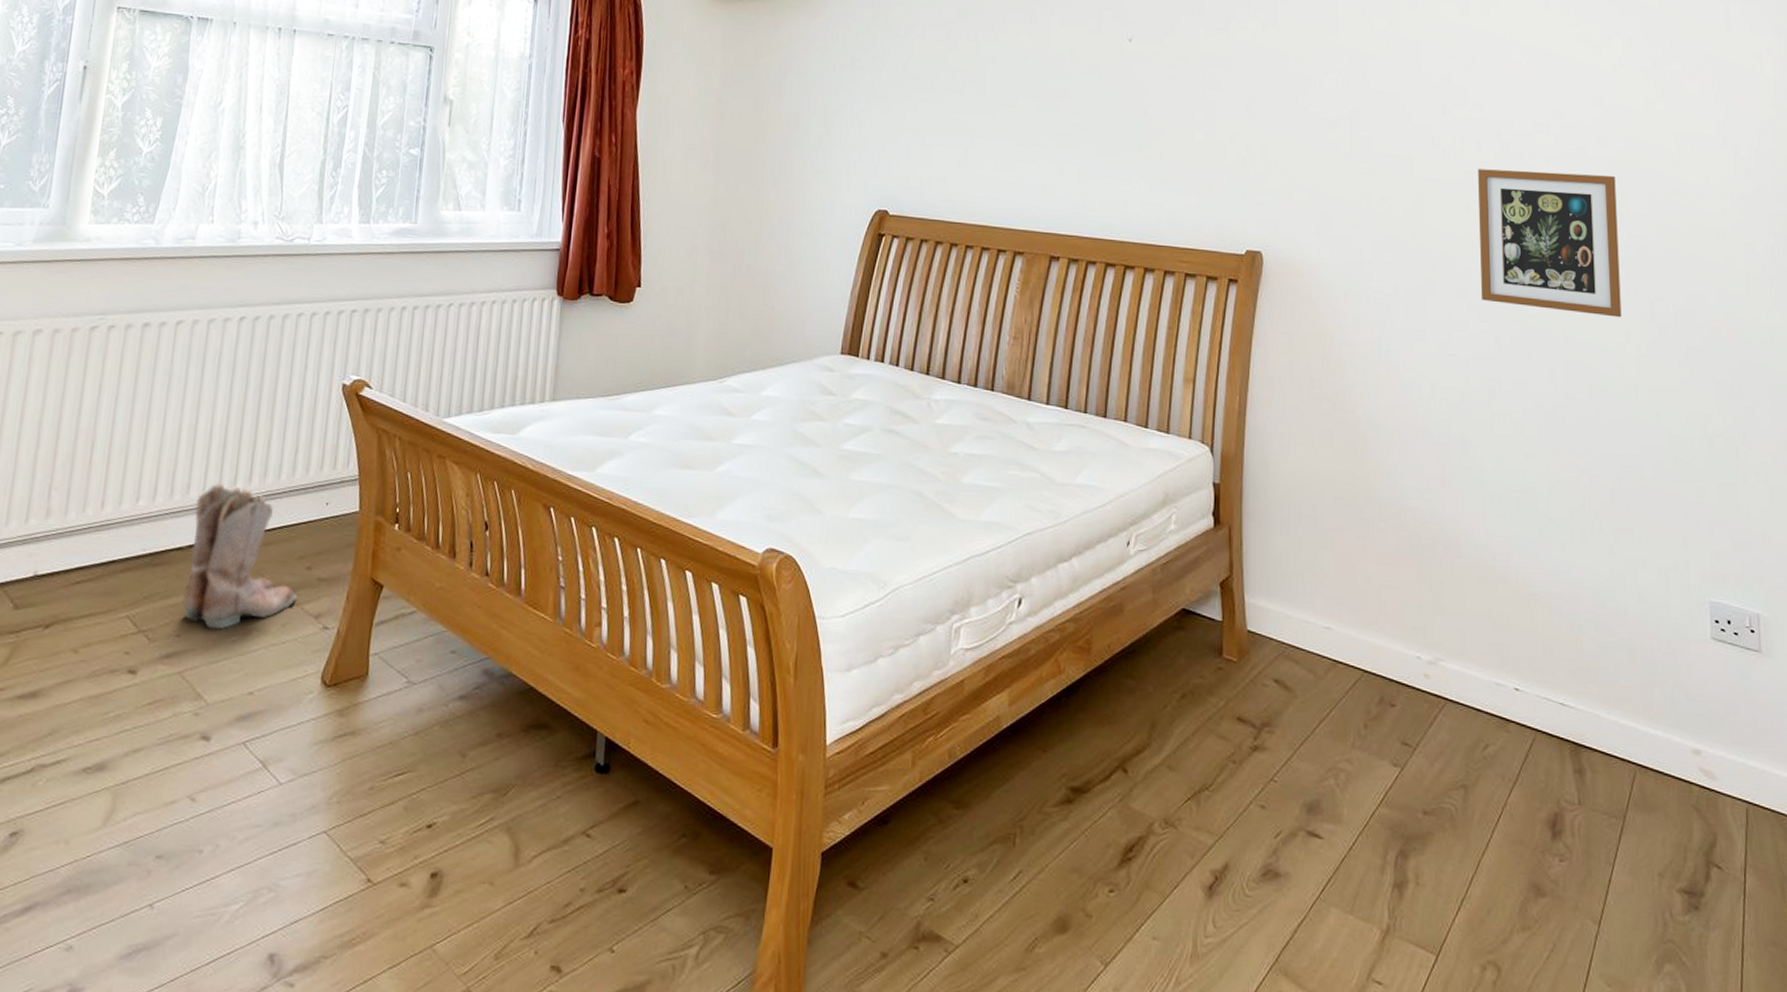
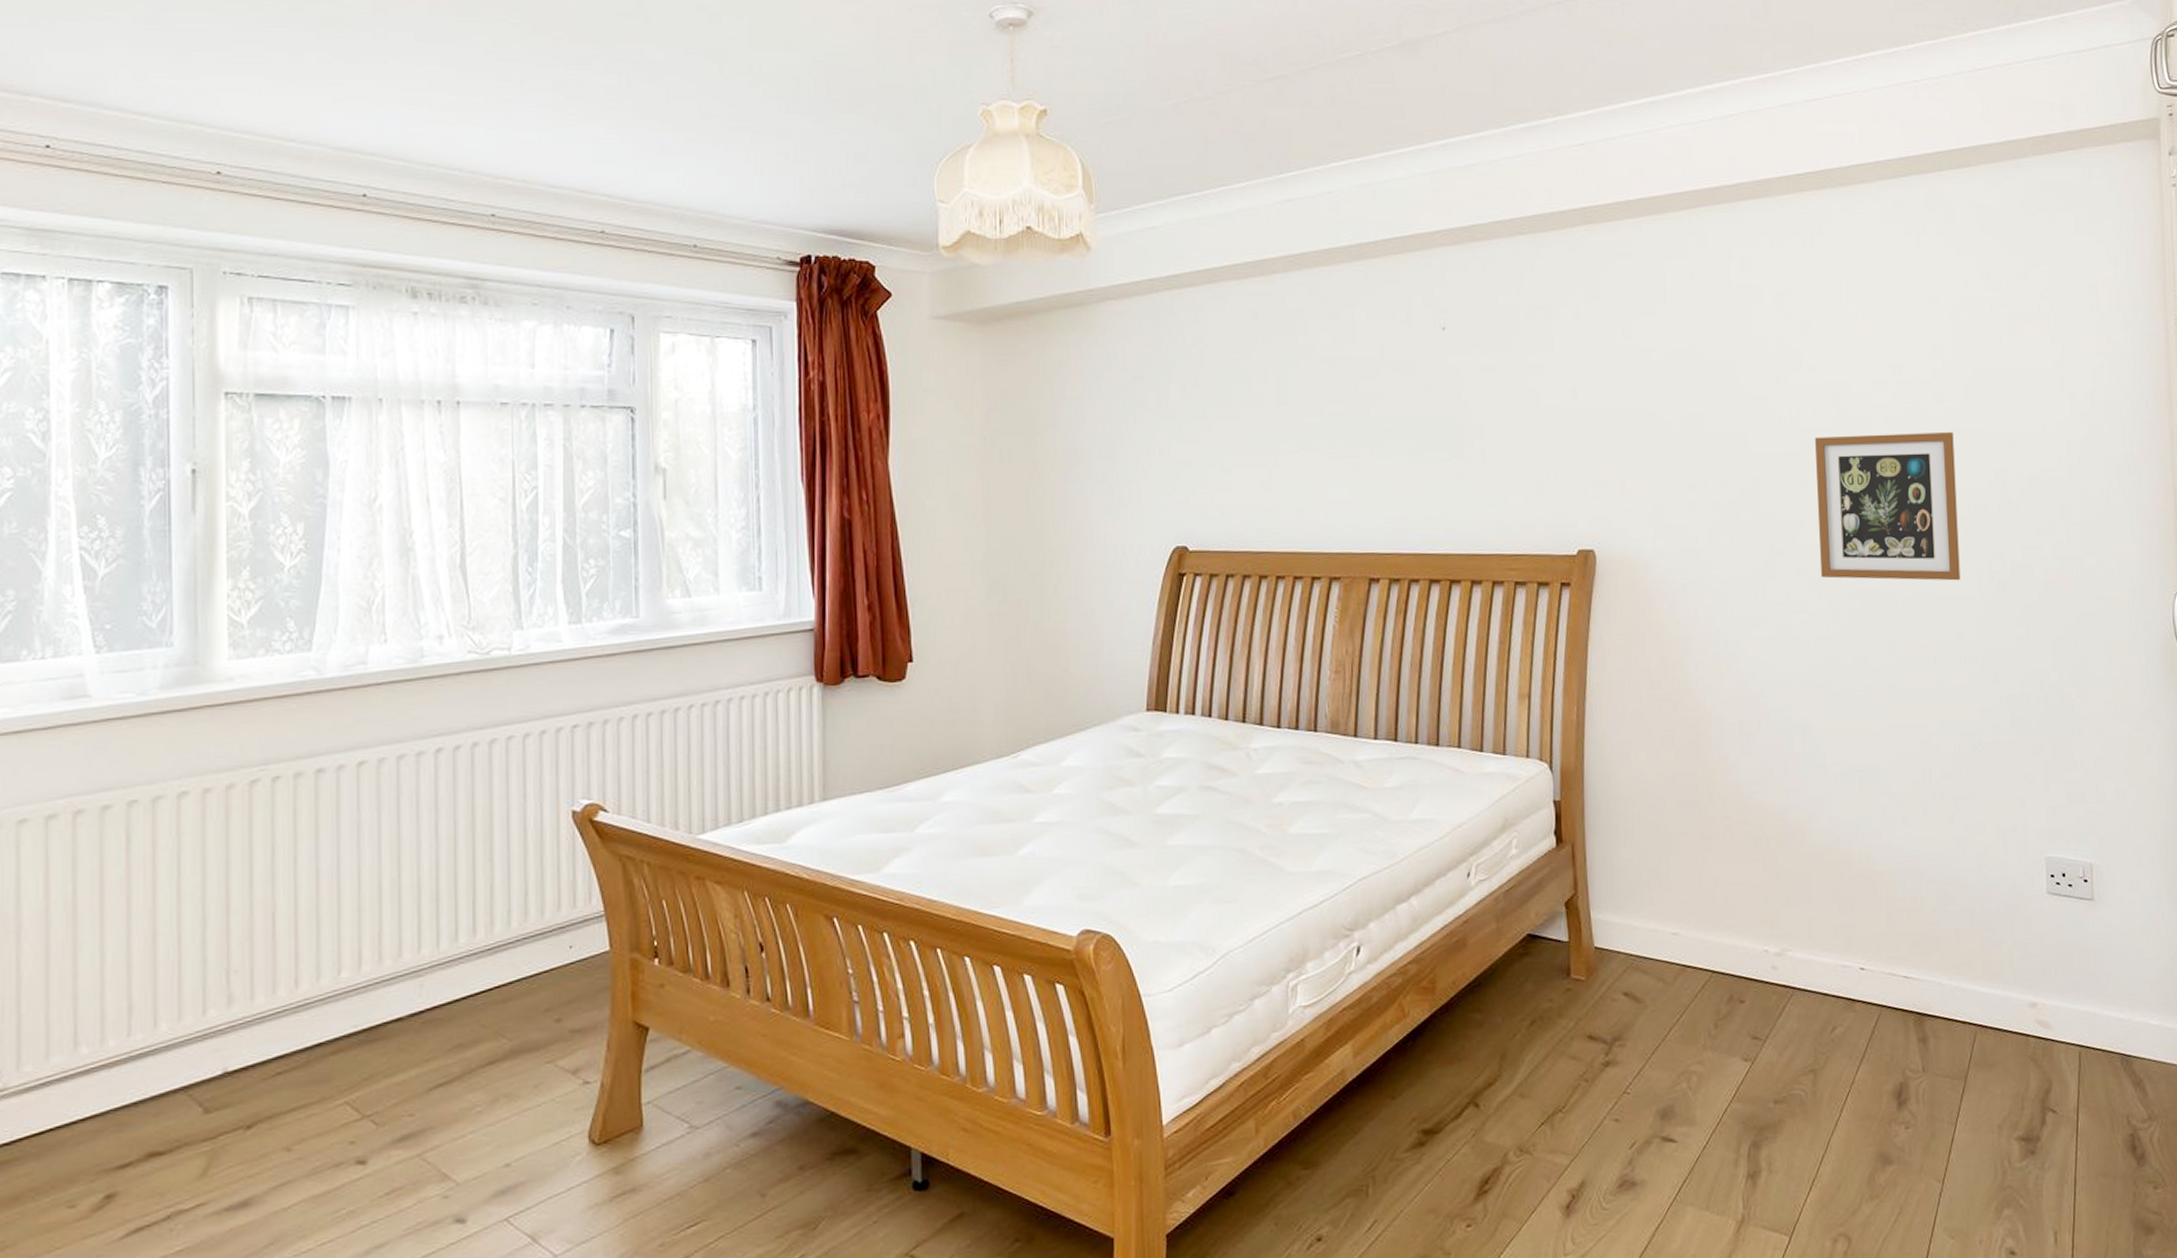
boots: present [183,483,297,630] -> none [411,940,548,1103]

